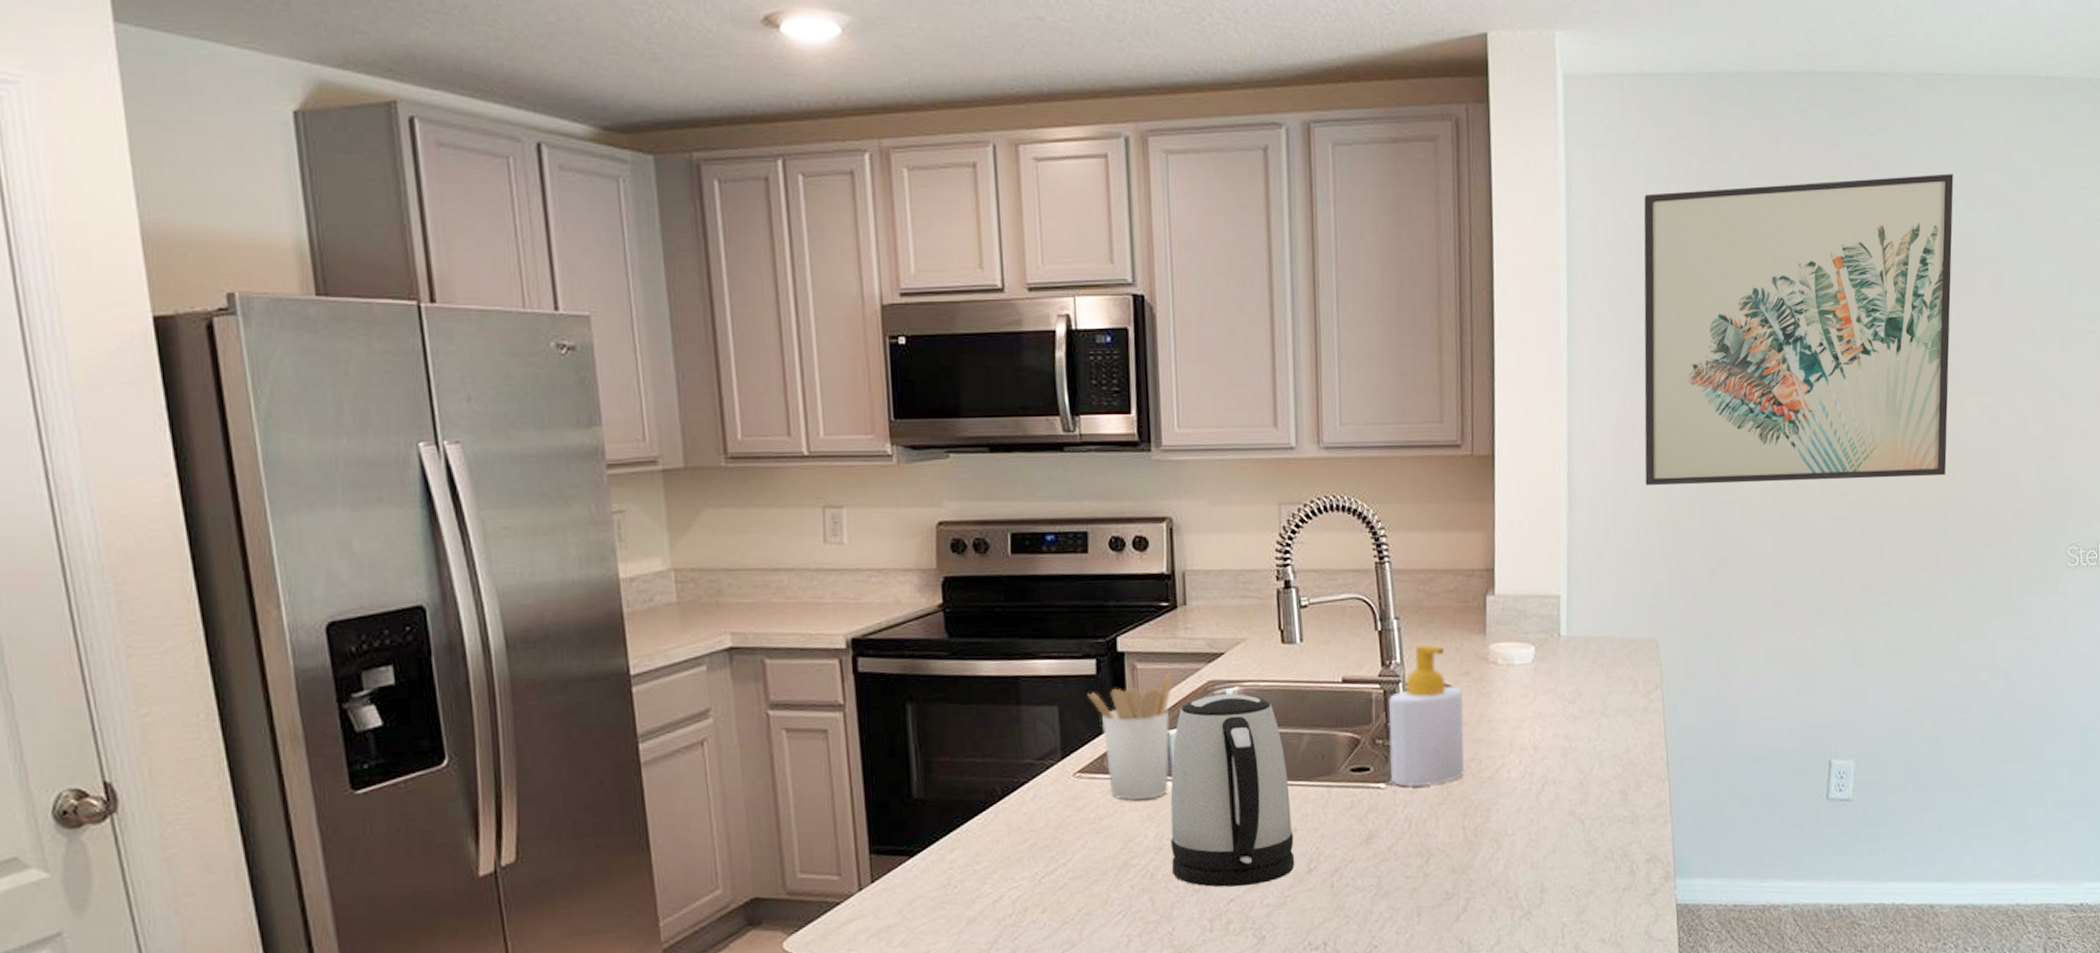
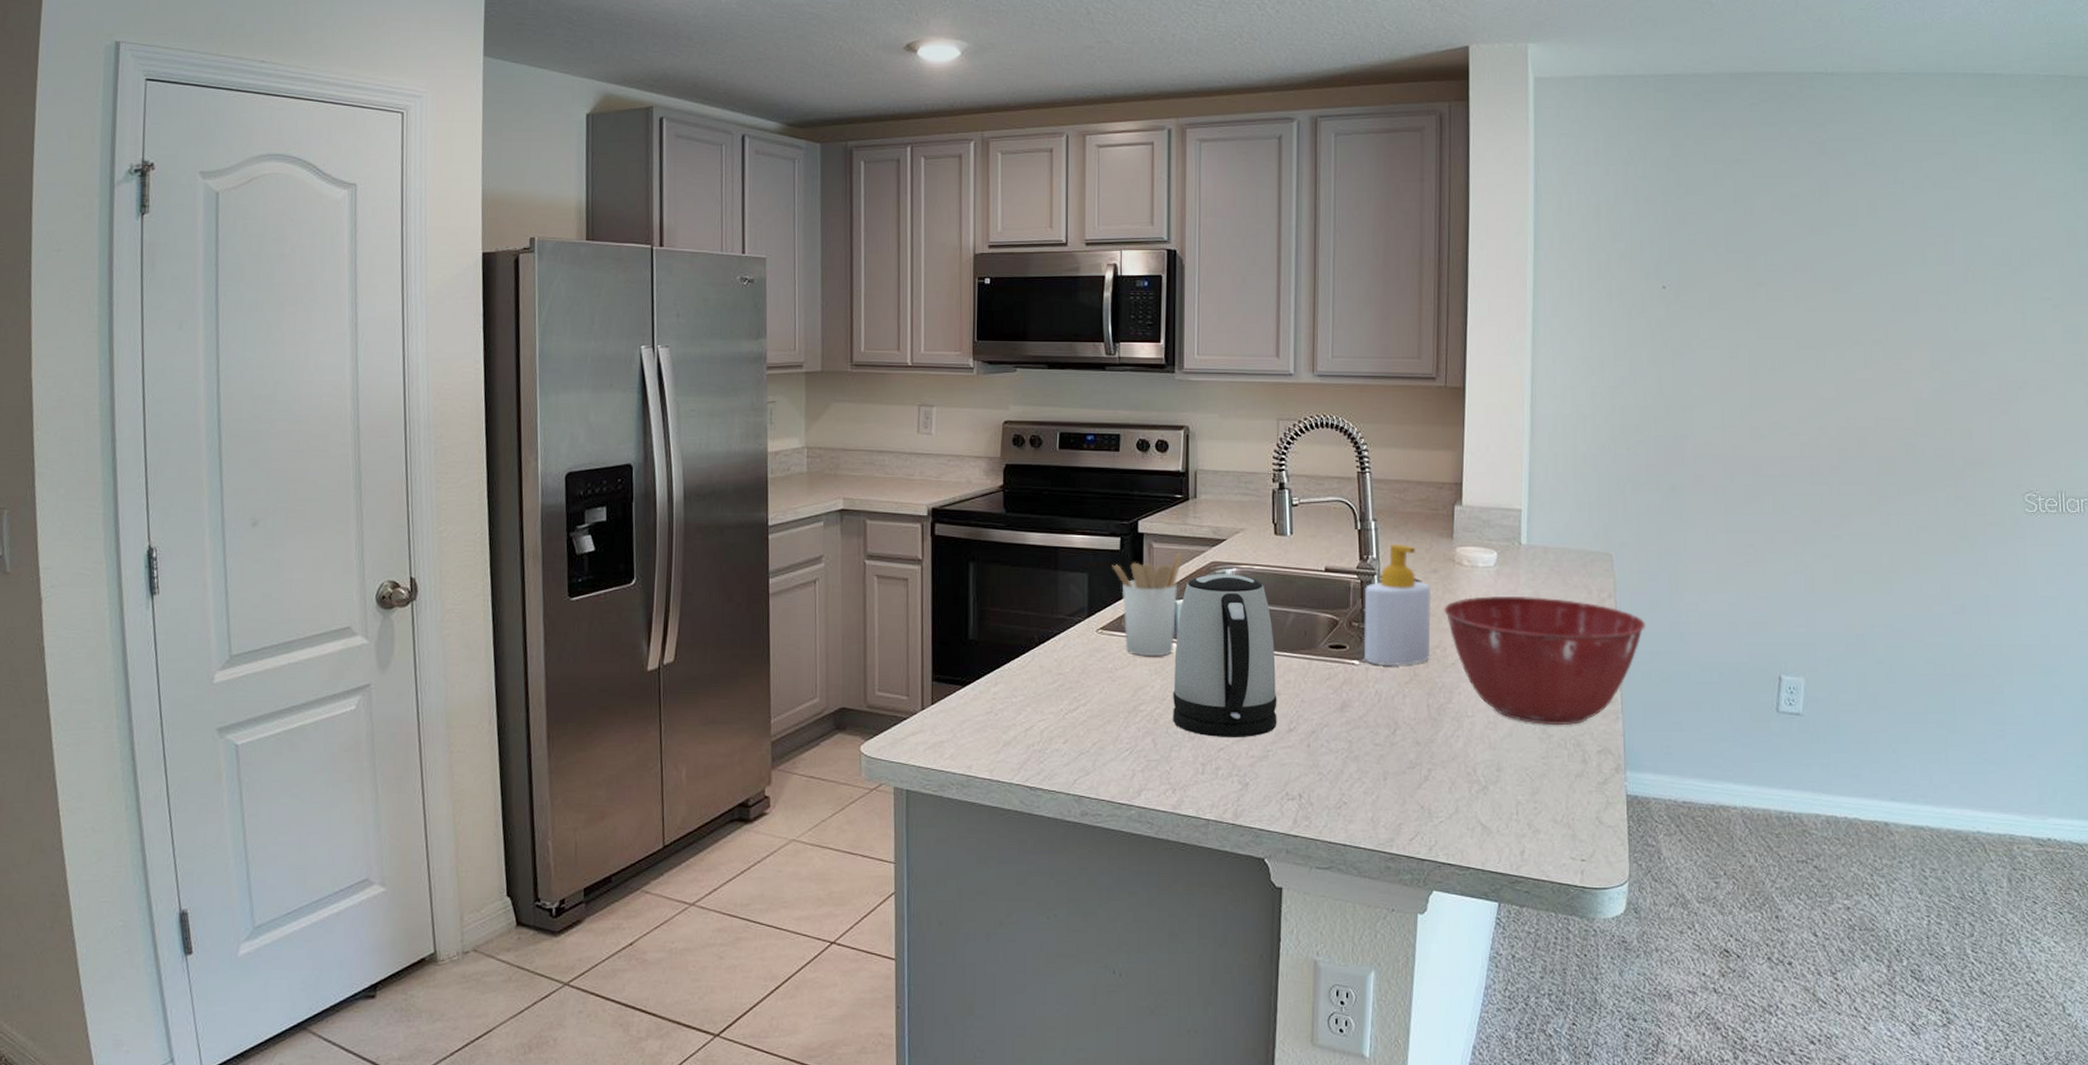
mixing bowl: none [1478,694,1694,838] -> present [1444,596,1645,726]
wall art: present [1643,173,1954,486] -> none [1602,157,1901,423]

